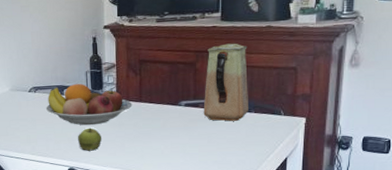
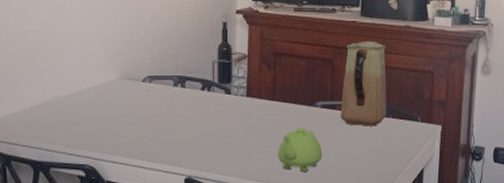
fruit bowl: present [46,84,132,126] -> none [162,75,264,126]
apple: present [77,127,102,151] -> none [198,128,228,157]
teapot: none [146,124,188,163] -> present [278,128,323,172]

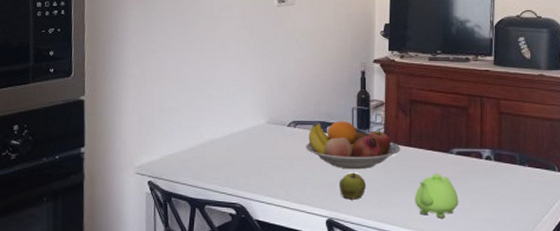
fruit bowl: none [162,75,264,126] -> present [306,121,401,170]
apple: none [198,128,228,157] -> present [339,172,367,200]
vase: present [340,41,386,127] -> none [475,89,522,175]

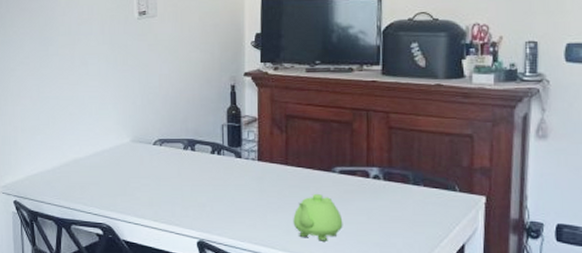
fruit bowl: present [306,121,401,170] -> none [173,139,277,190]
apple: present [339,172,367,200] -> none [209,192,240,221]

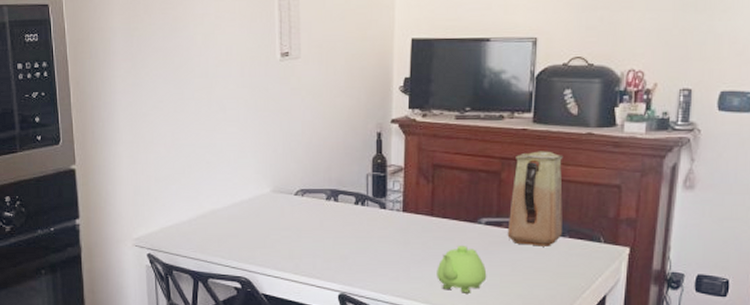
vase: none [361,101,416,195] -> present [507,151,563,246]

